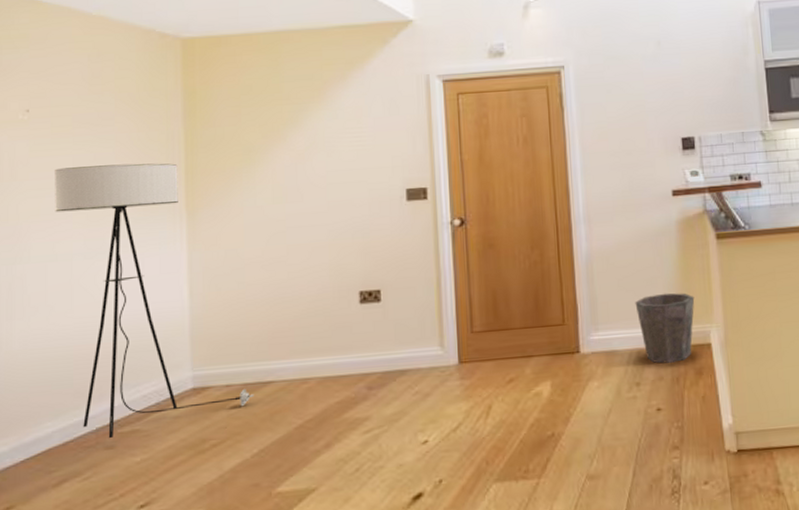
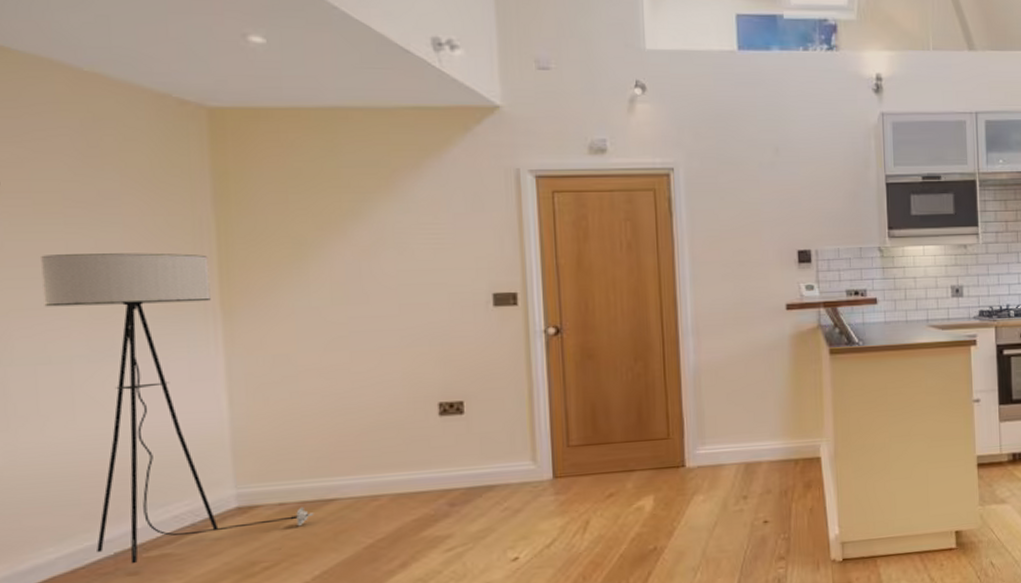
waste bin: present [635,293,695,364] -> none [744,407,806,477]

